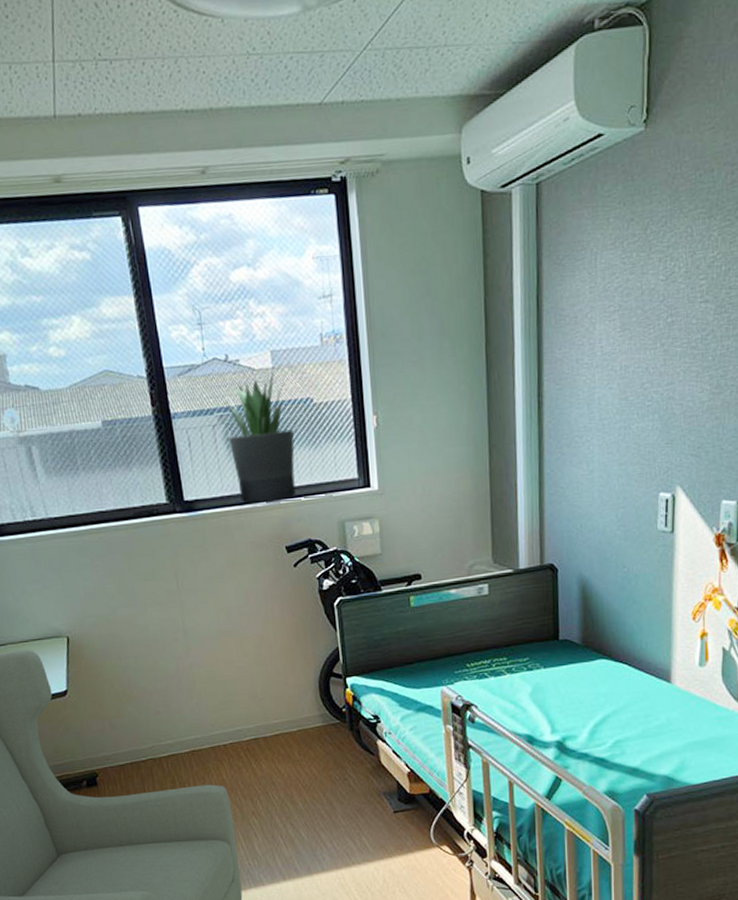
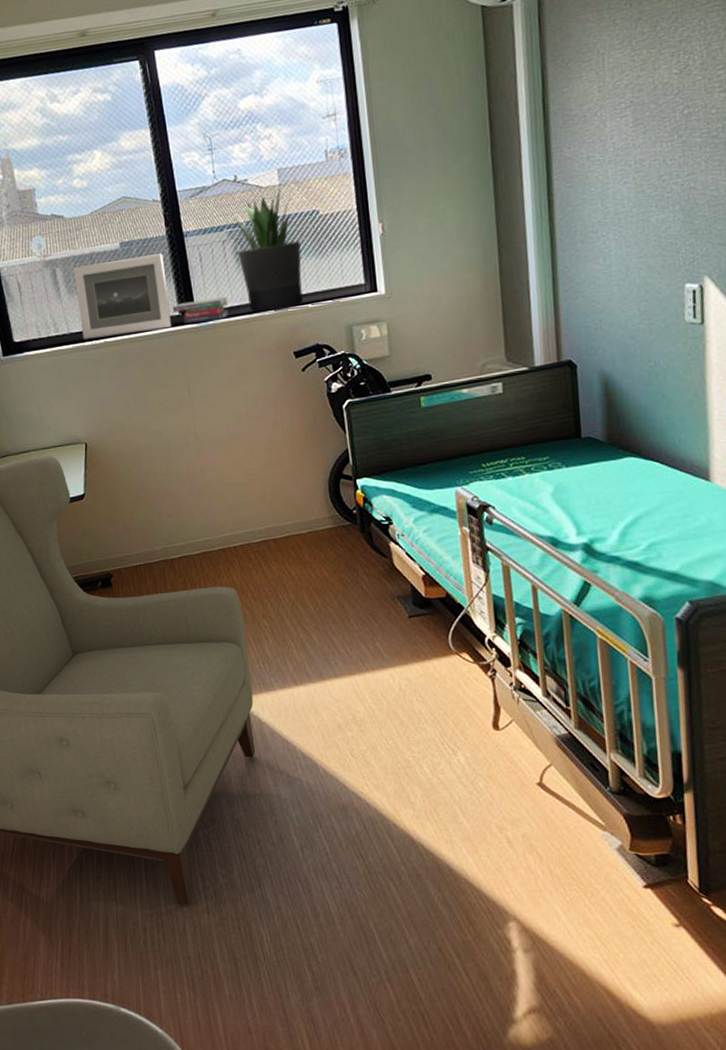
picture frame: none [51,435,160,526] -> present [73,253,172,340]
books: none [160,486,219,514] -> present [173,297,229,325]

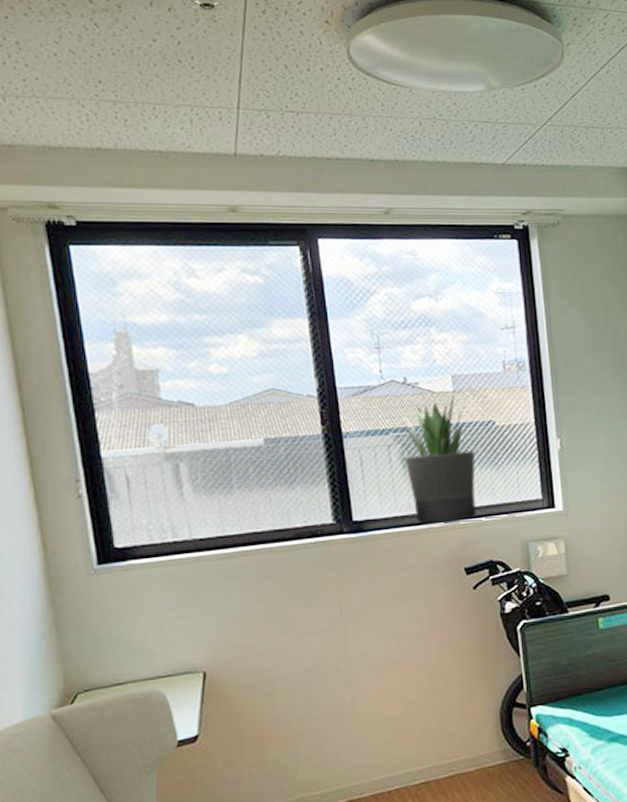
picture frame: present [73,253,172,340] -> none [203,454,324,548]
books: present [173,297,229,325] -> none [326,505,392,534]

